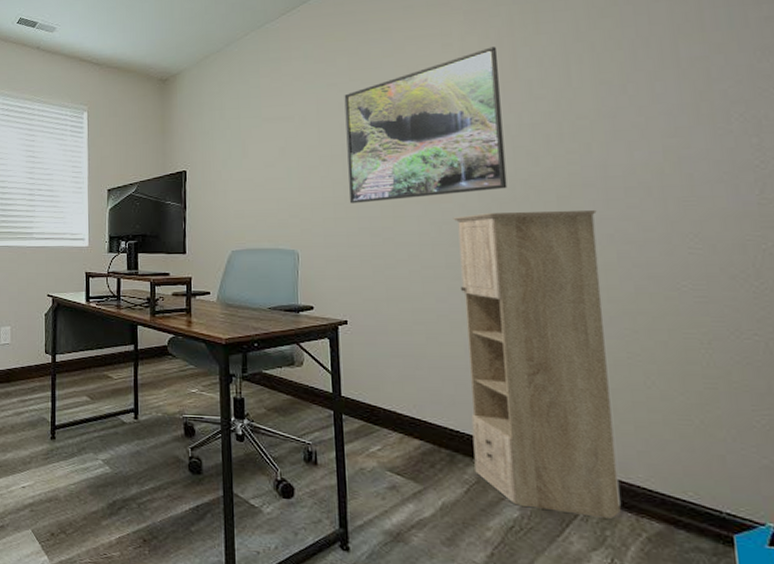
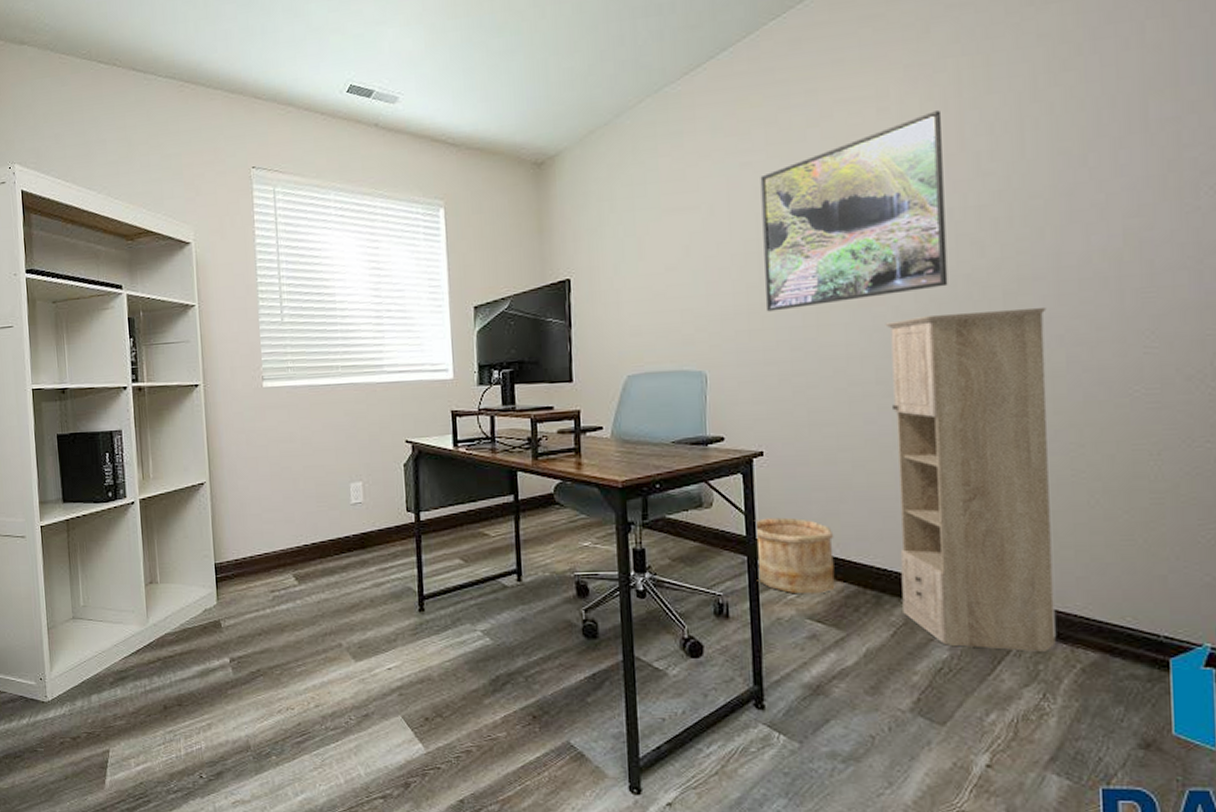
wooden bucket: none [342,378,413,449] -> present [757,517,835,595]

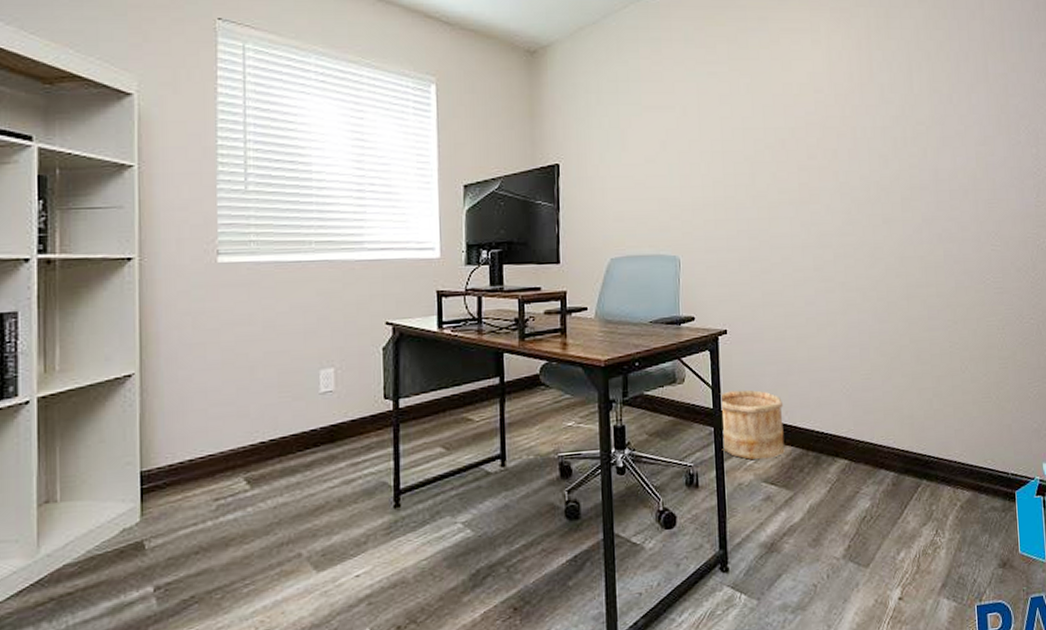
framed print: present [760,110,948,312] -> none [724,48,864,204]
storage cabinet: present [885,306,1056,652] -> none [820,210,943,497]

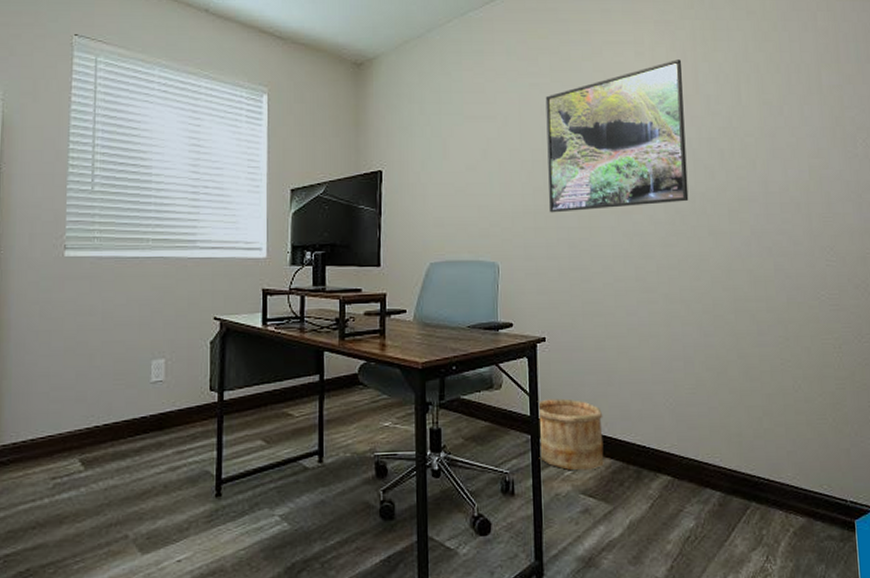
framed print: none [724,48,864,204] -> present [545,59,689,213]

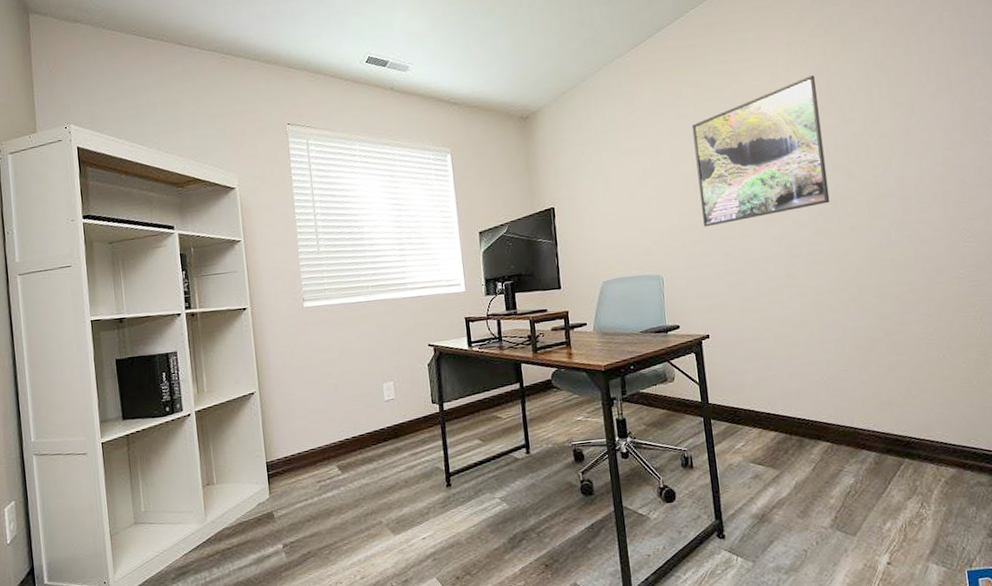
wooden bucket: present [539,398,604,471] -> none [708,384,769,444]

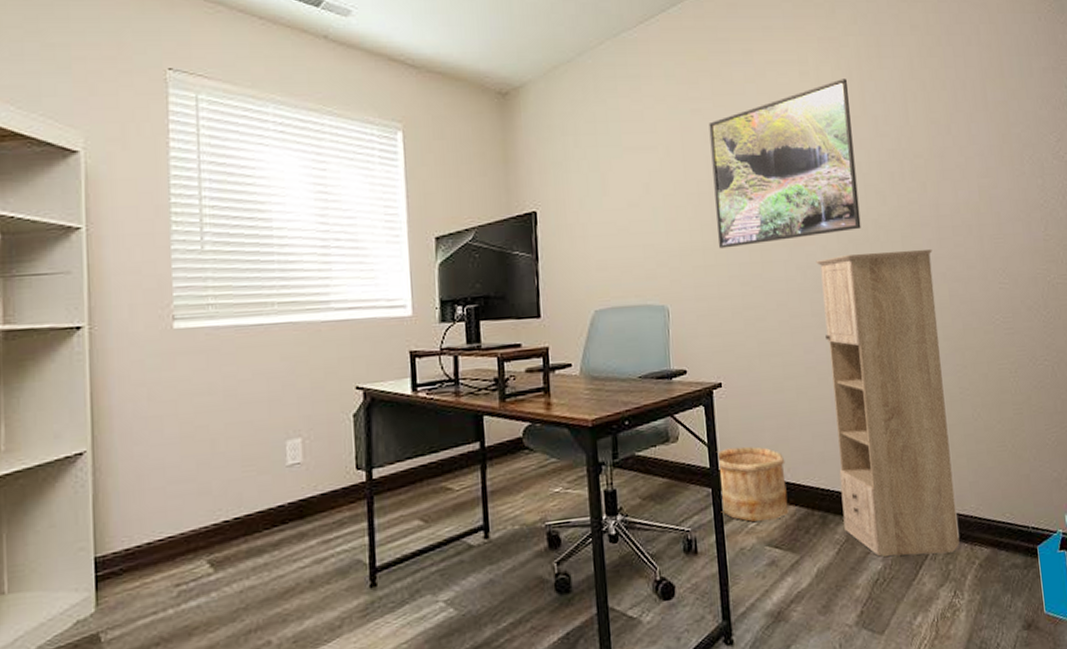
wooden bucket: none [708,384,769,444] -> present [719,446,789,522]
storage cabinet: none [789,215,926,474] -> present [816,248,960,557]

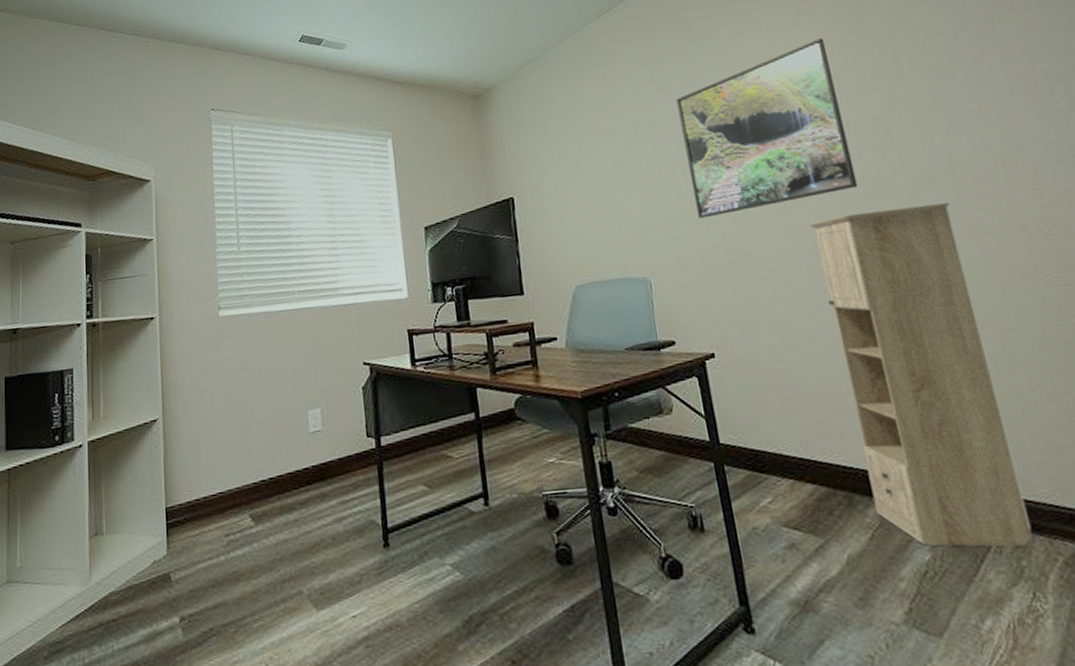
wooden bucket: present [719,446,789,522] -> none [718,419,806,500]

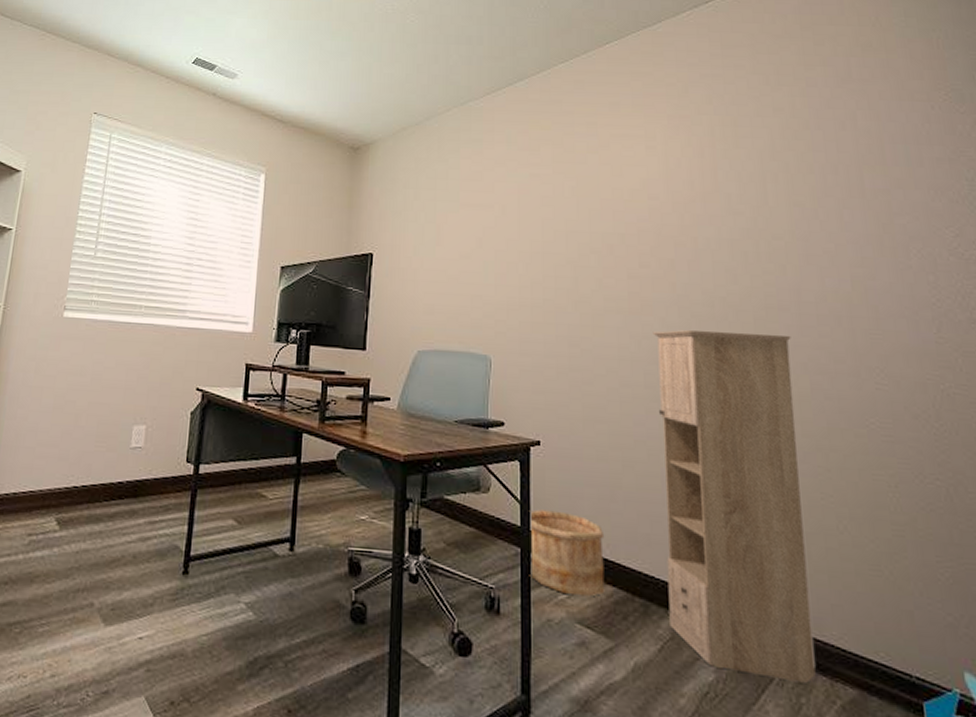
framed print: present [676,38,858,219] -> none [547,155,707,308]
wooden bucket: none [718,419,806,500] -> present [529,509,605,597]

